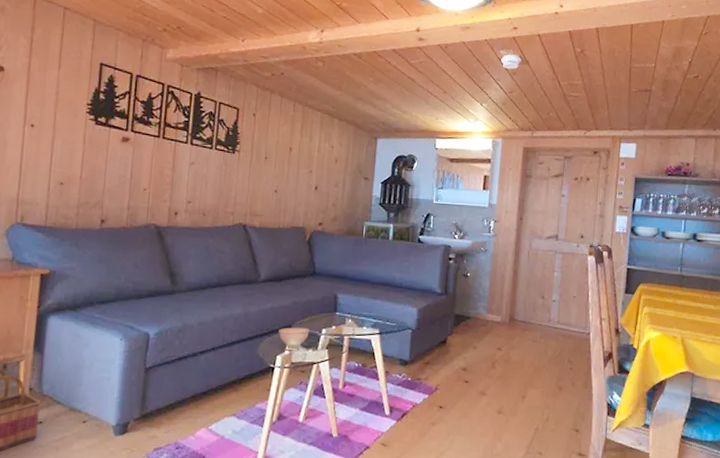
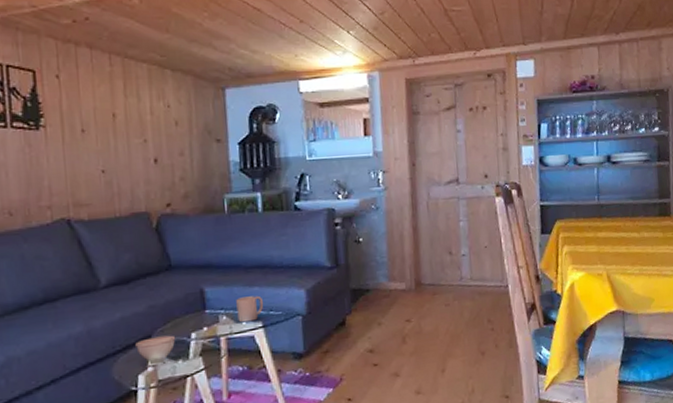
mug: none [360,306,383,328] -> present [236,295,264,323]

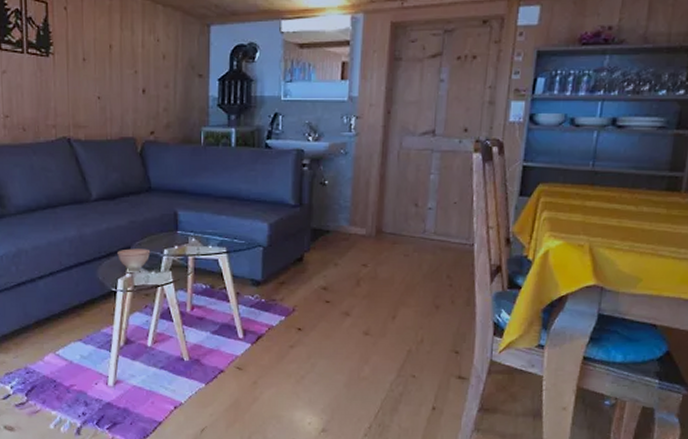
mug: present [236,295,264,323] -> none [205,223,229,246]

